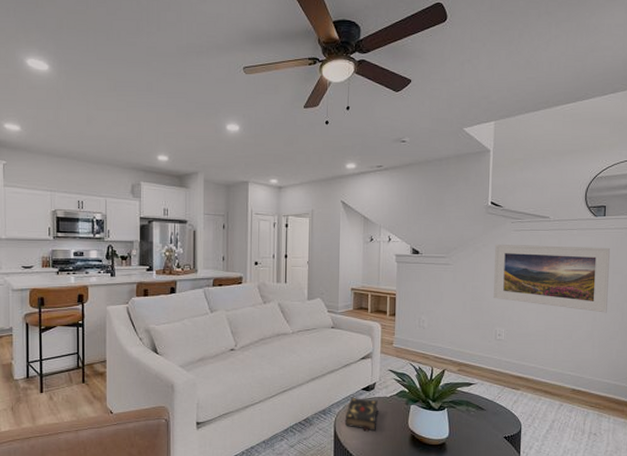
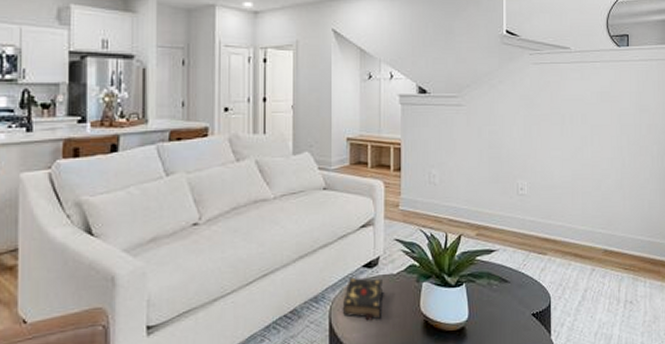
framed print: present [494,245,610,313] -> none [513,80,636,158]

